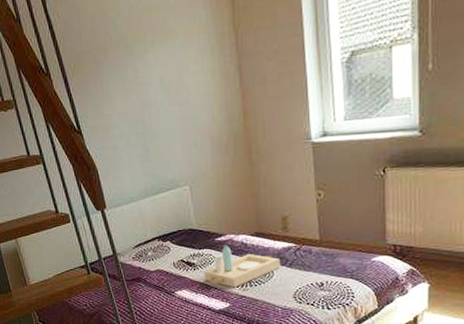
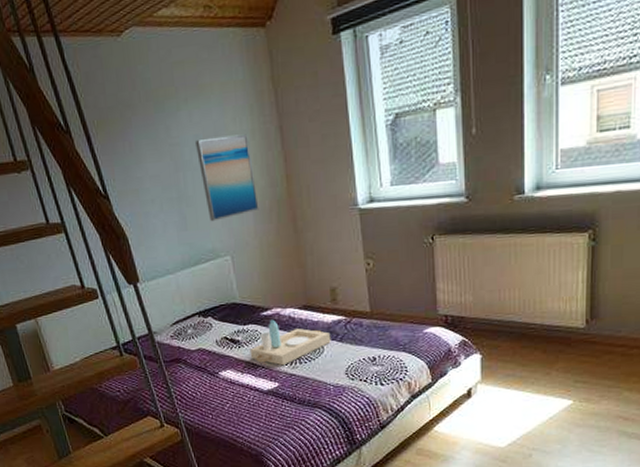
wall art: none [160,73,217,154] -> present [196,134,259,222]

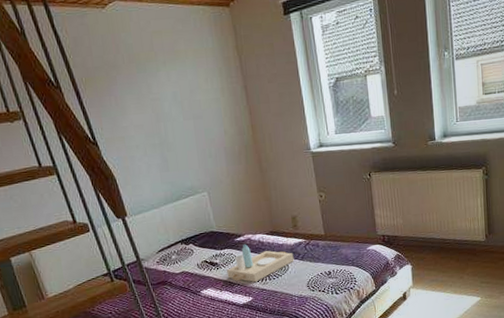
wall art: present [196,134,259,222] -> none [174,91,230,164]

